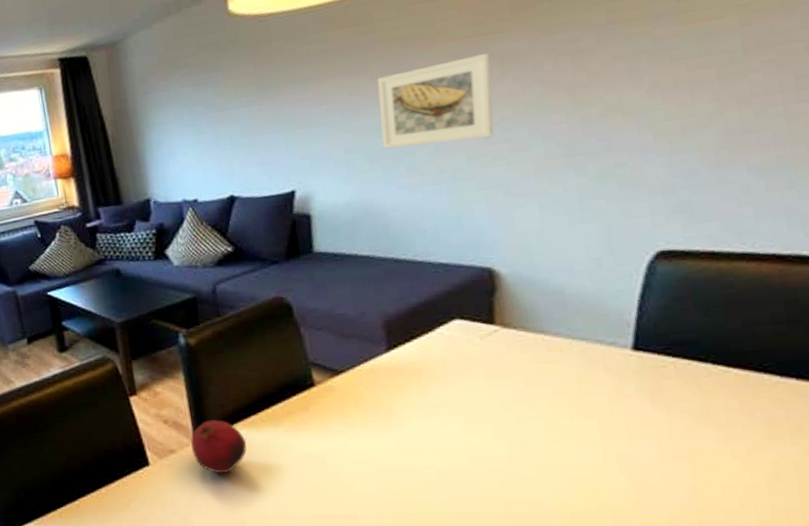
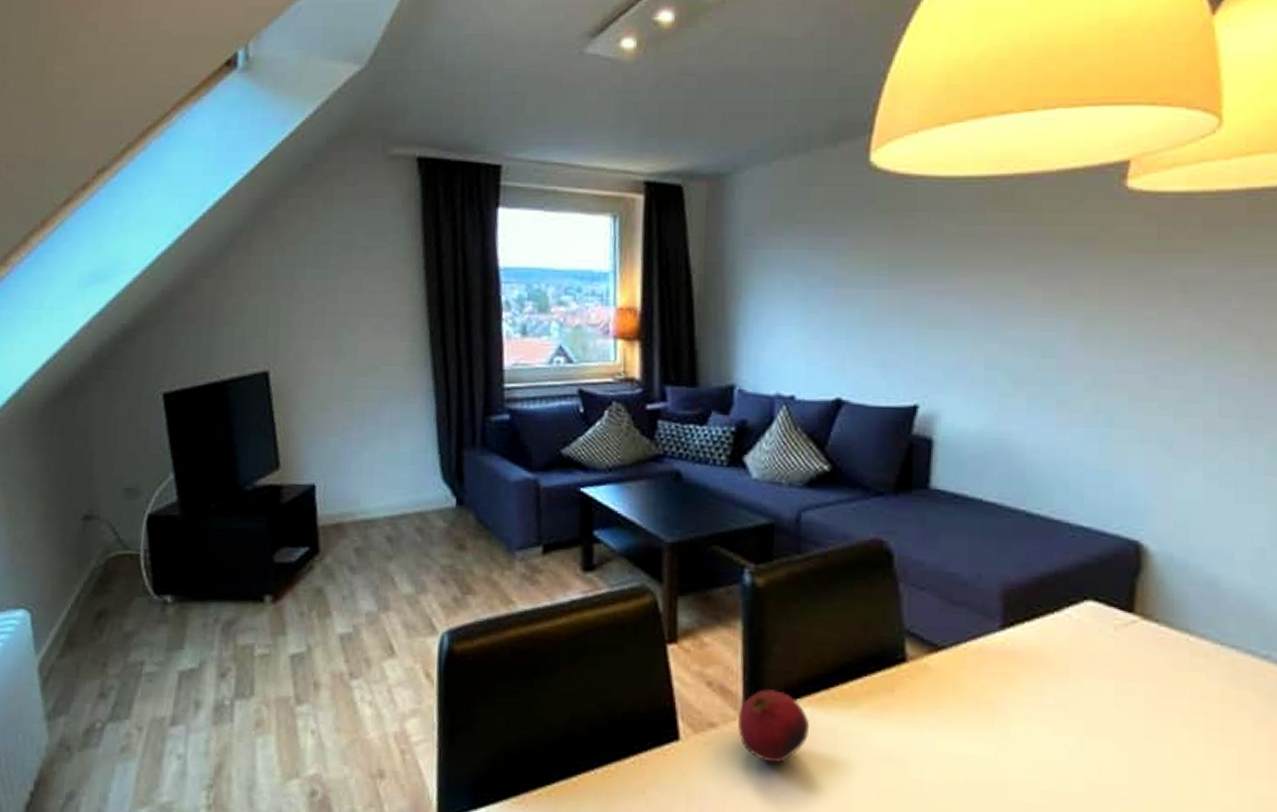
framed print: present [377,53,494,149] -> none [1032,273,1172,379]

